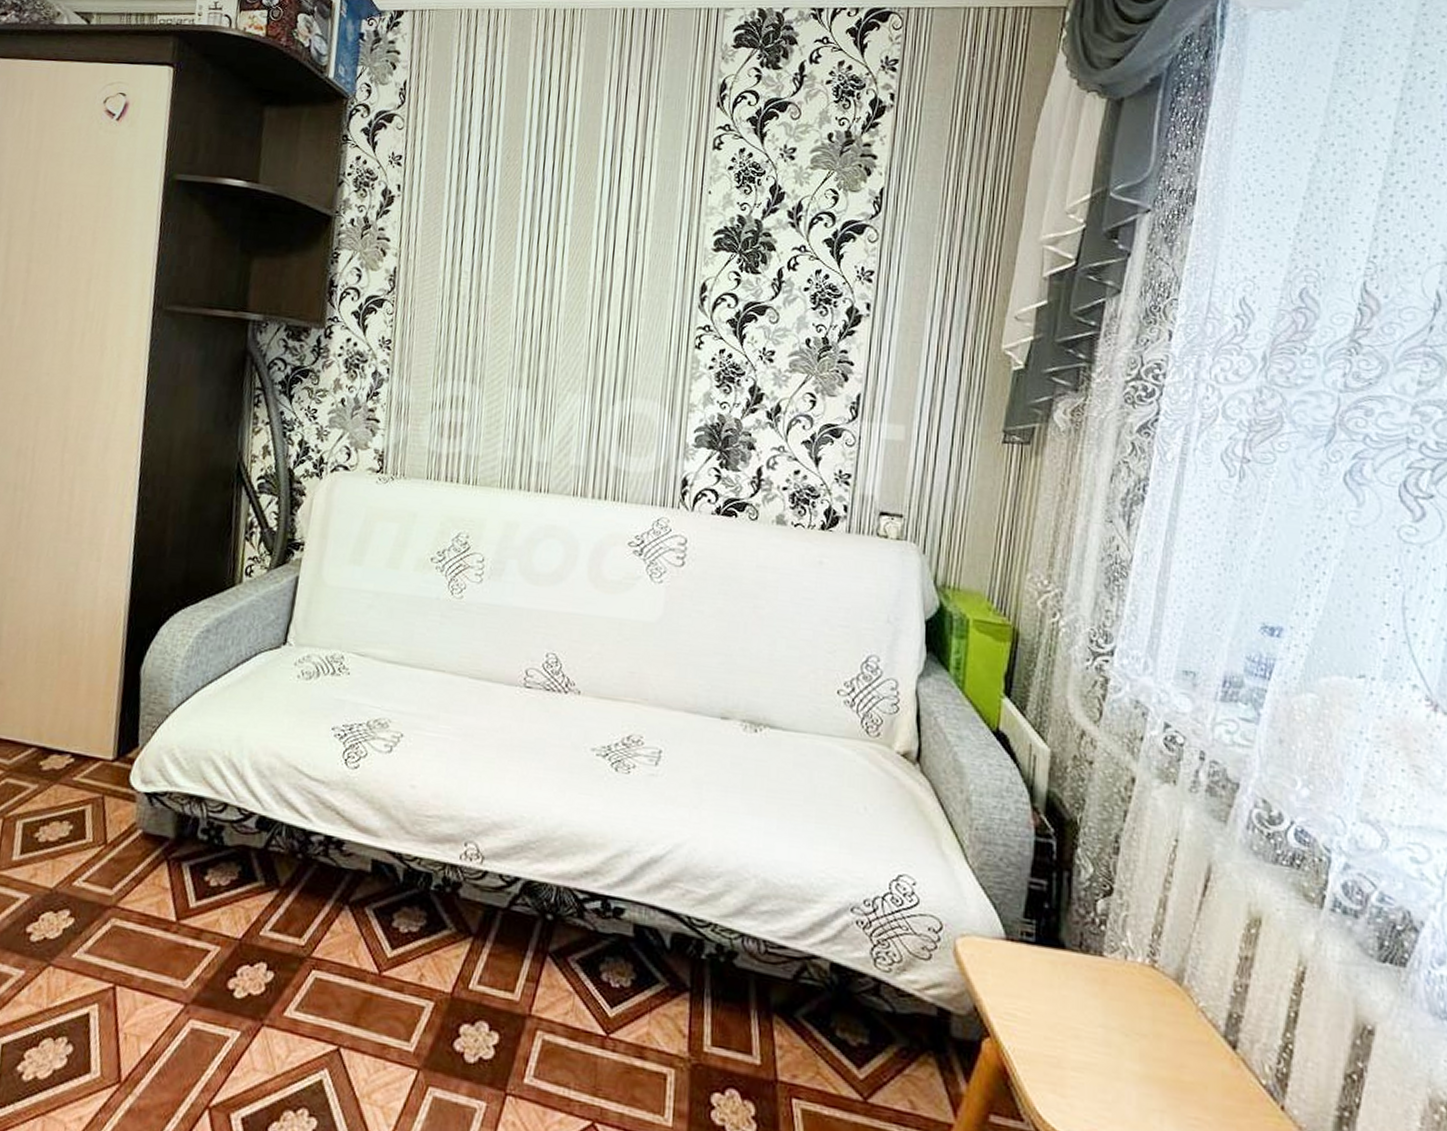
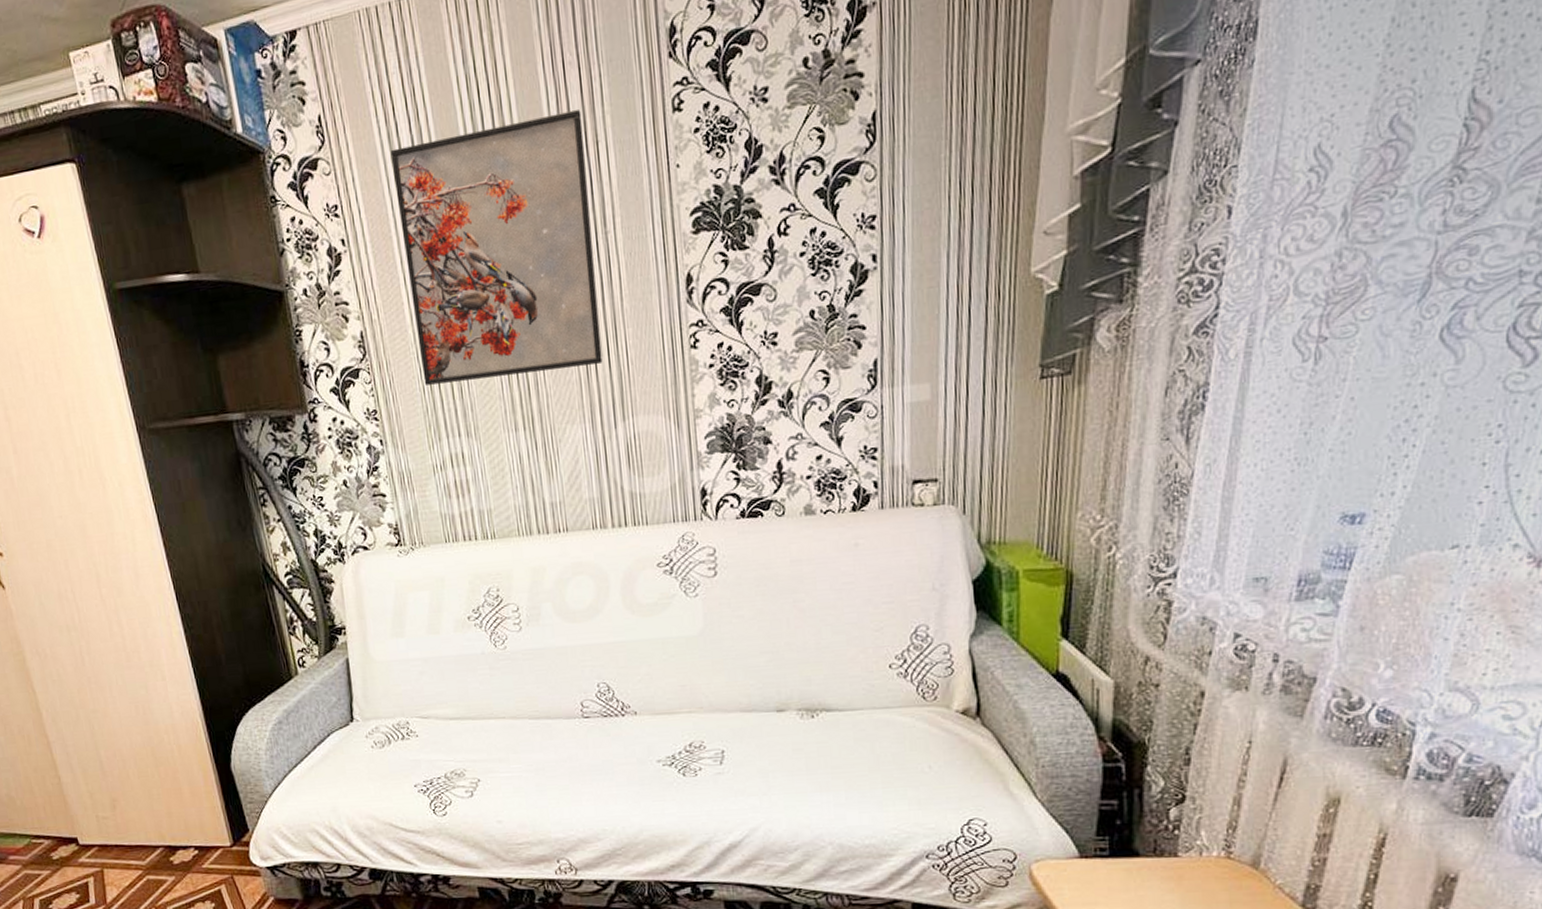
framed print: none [442,122,635,345] -> present [390,108,603,385]

